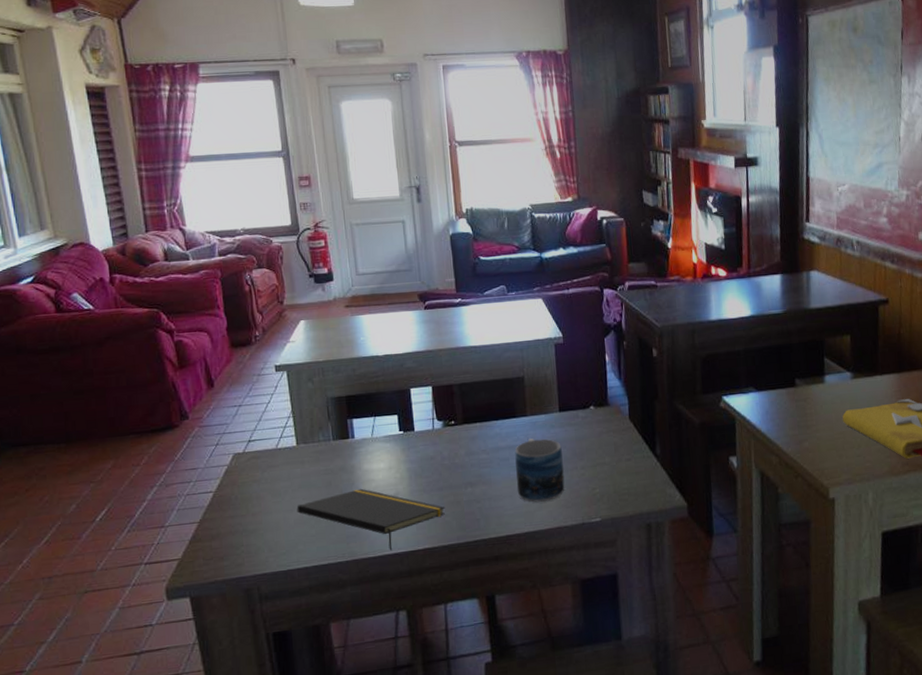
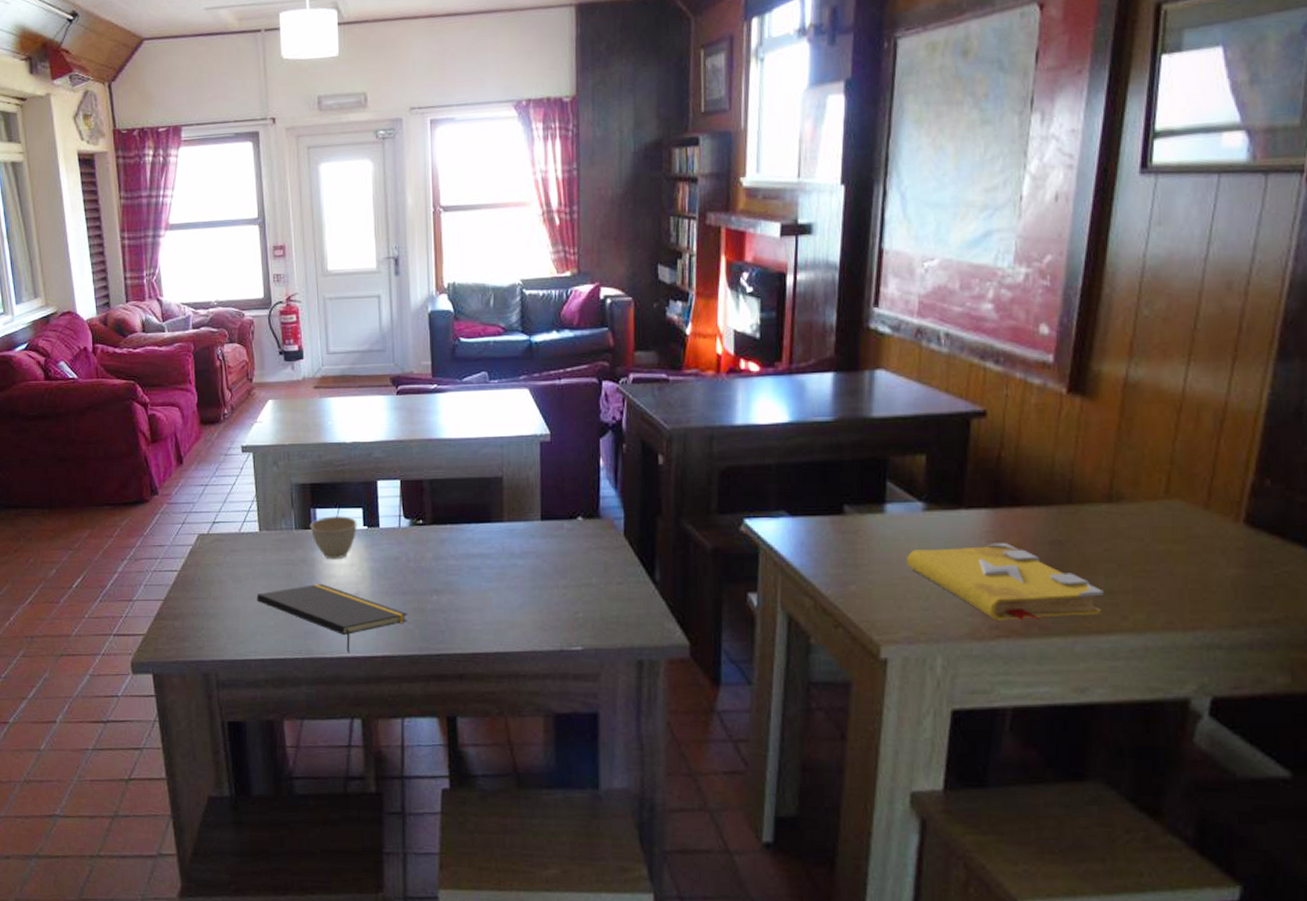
cup: none [347,423,394,465] -> present [310,515,357,560]
mug: present [515,438,565,503] -> none [487,548,543,620]

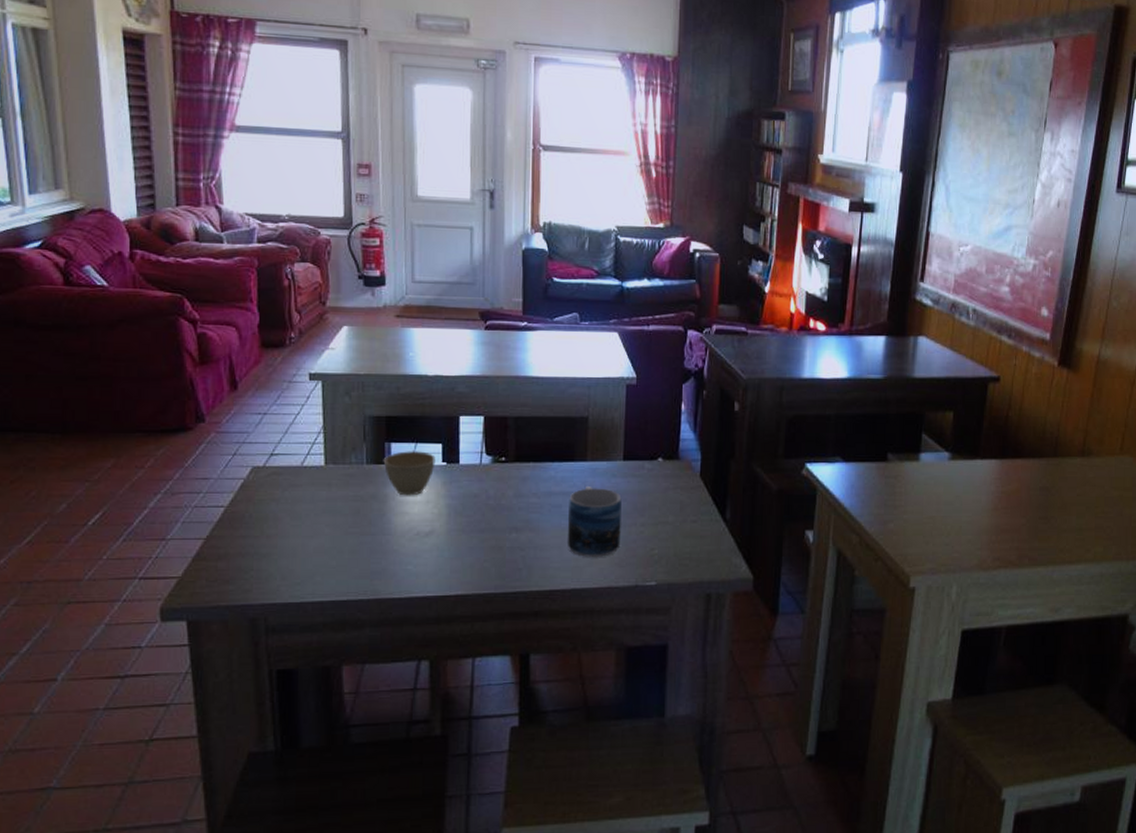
notepad: present [256,583,408,653] -> none [317,521,485,593]
mug: none [487,548,543,620] -> present [567,486,622,557]
spell book: present [907,543,1105,621] -> none [934,488,1076,553]

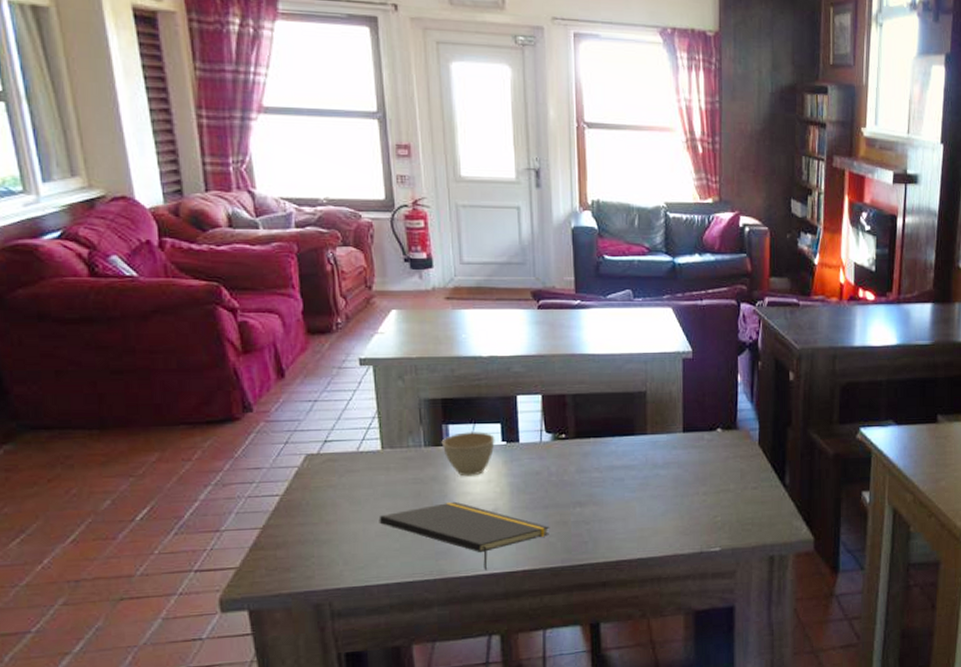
notepad: none [317,521,485,593] -> present [379,501,550,570]
mug: present [567,486,622,557] -> none [631,459,684,527]

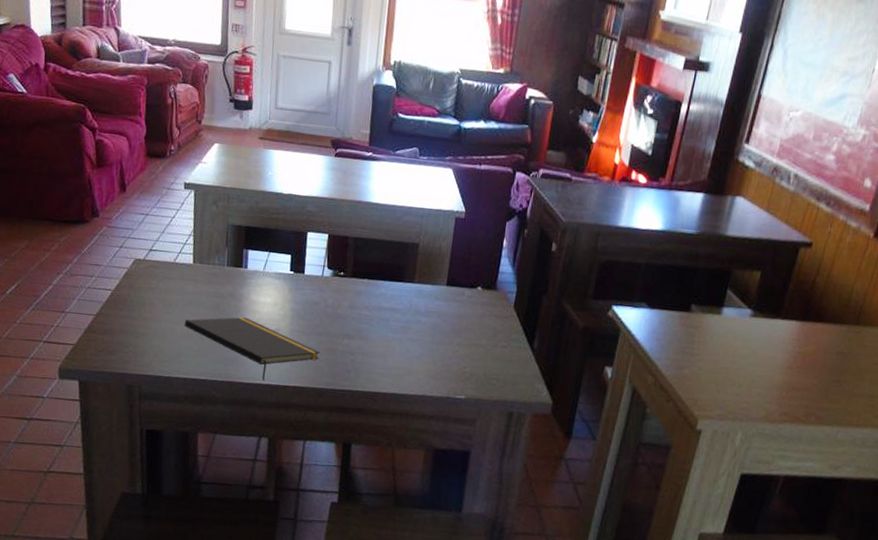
cup: present [441,431,495,477] -> none [241,258,285,298]

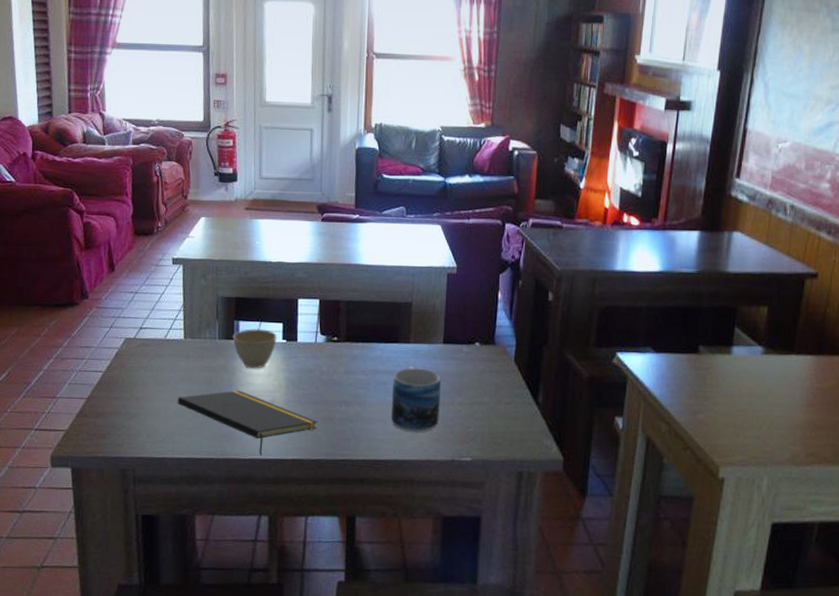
cup: none [241,258,285,298] -> present [232,328,277,369]
mug: none [390,305,442,369] -> present [390,366,441,432]

